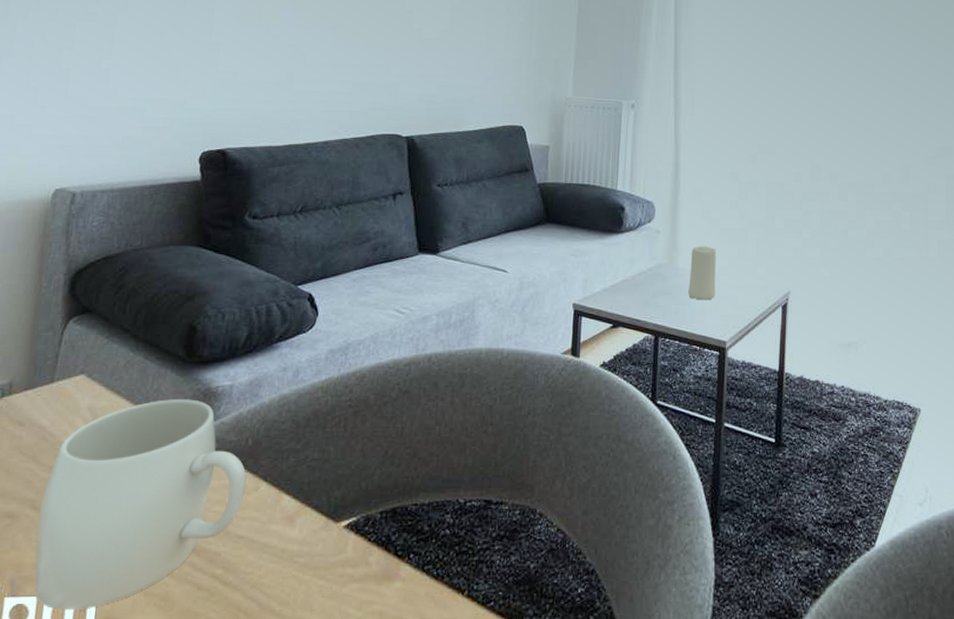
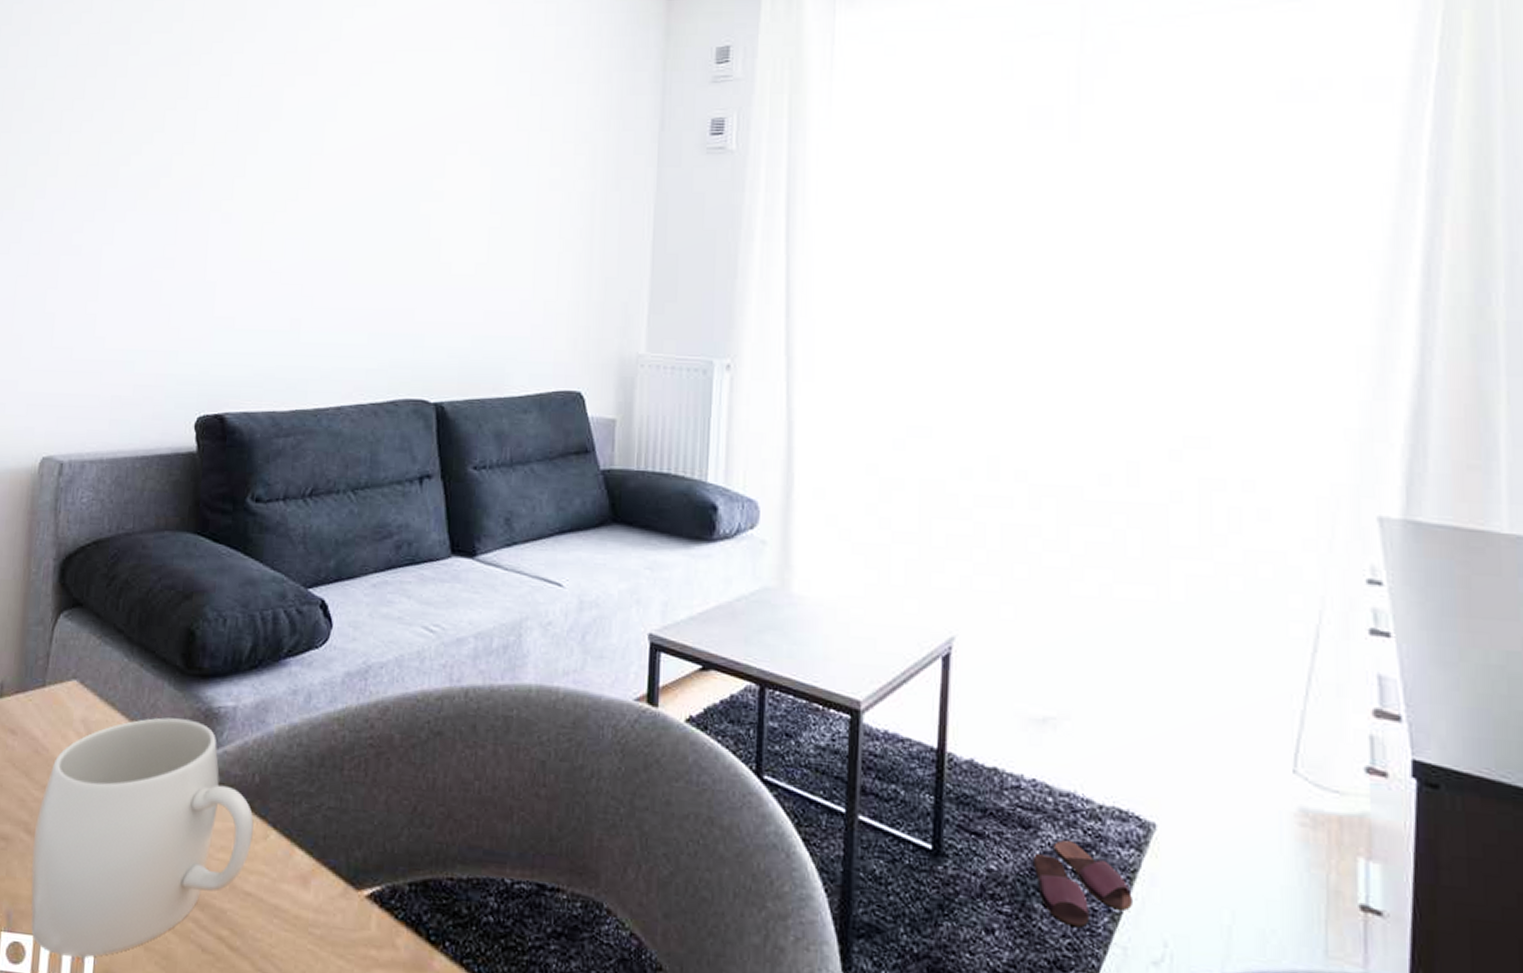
candle: present [688,246,716,300] -> none [807,565,846,642]
slippers: none [843,427,906,486] -> present [1034,840,1132,928]

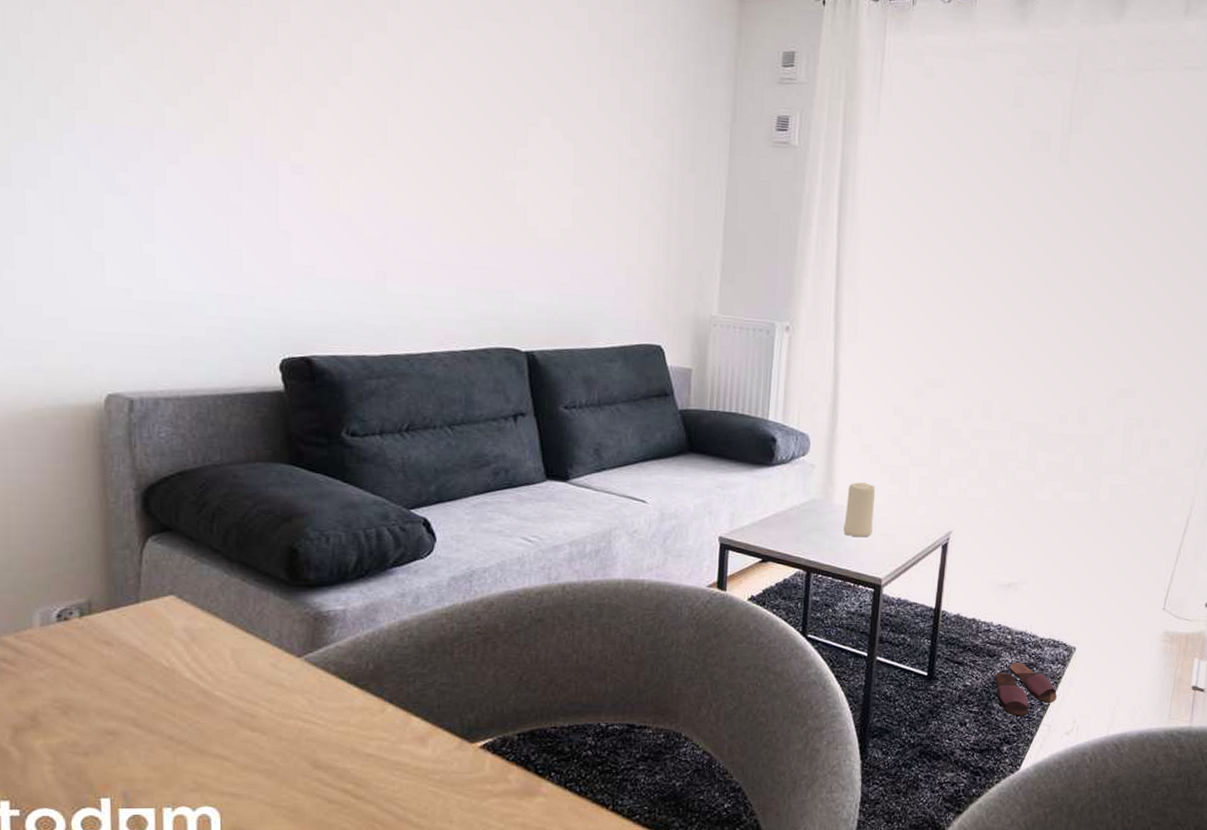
mug: present [31,717,254,958] -> none [143,622,370,820]
candle: none [807,565,846,642] -> present [844,482,875,538]

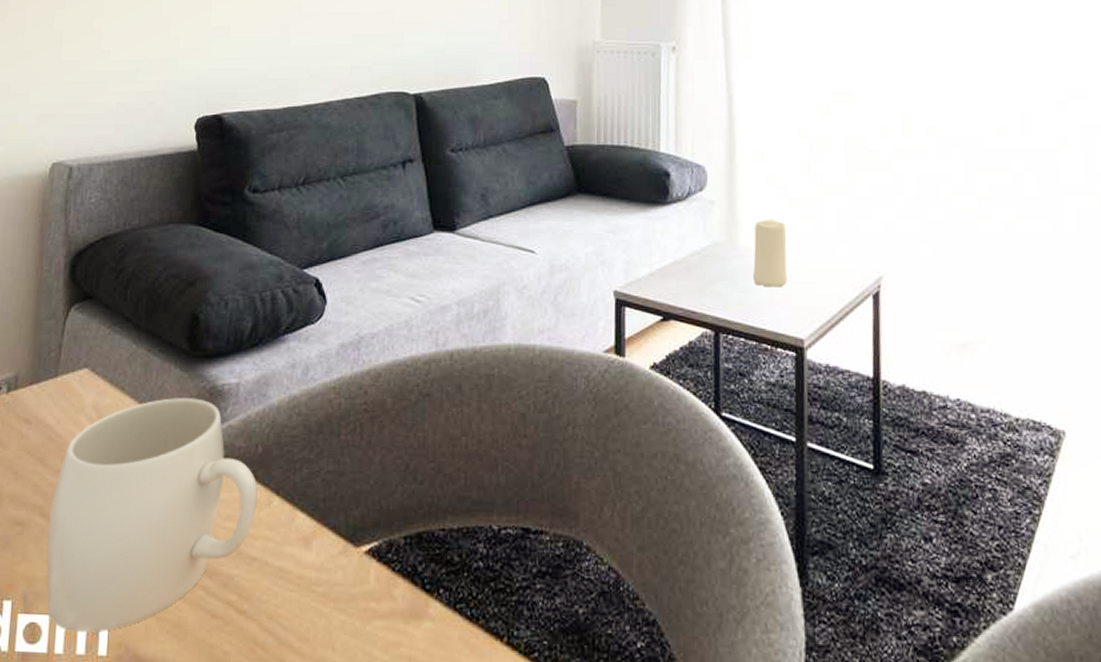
mug: none [143,622,370,820] -> present [46,398,258,633]
slippers: present [995,663,1057,716] -> none [962,452,1050,530]

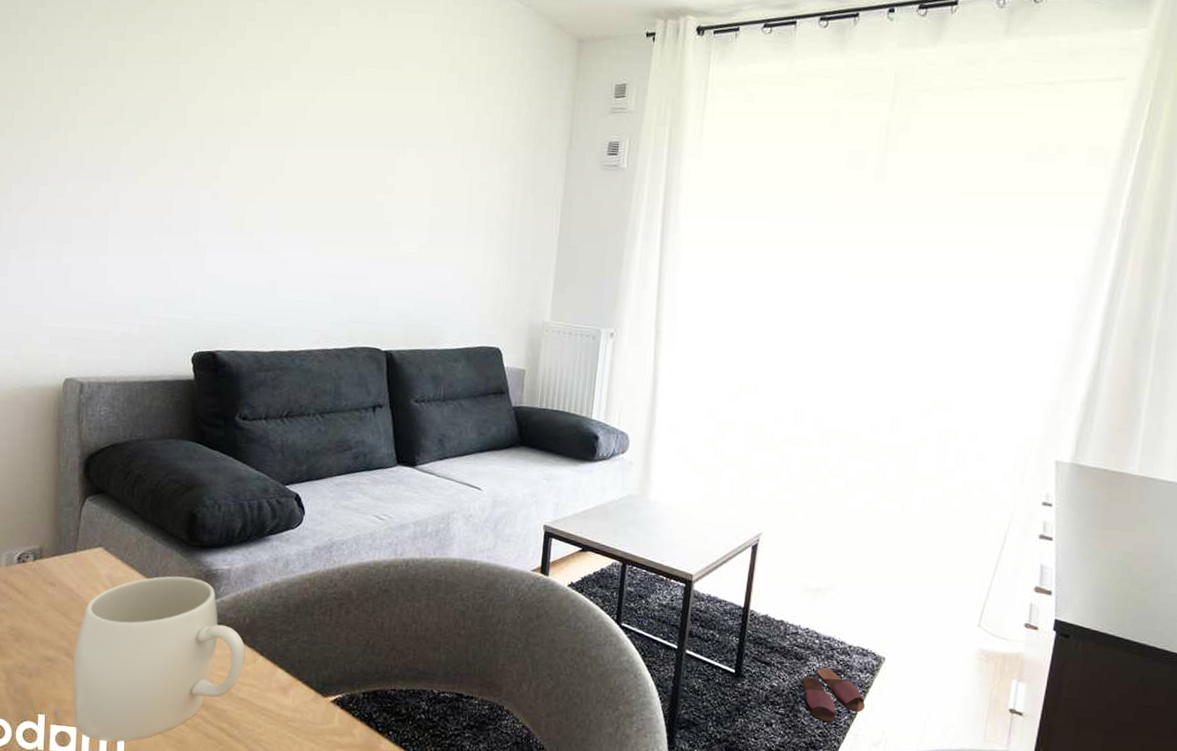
candle: present [753,220,787,287] -> none [658,481,689,534]
slippers: none [962,452,1050,530] -> present [802,668,865,723]

